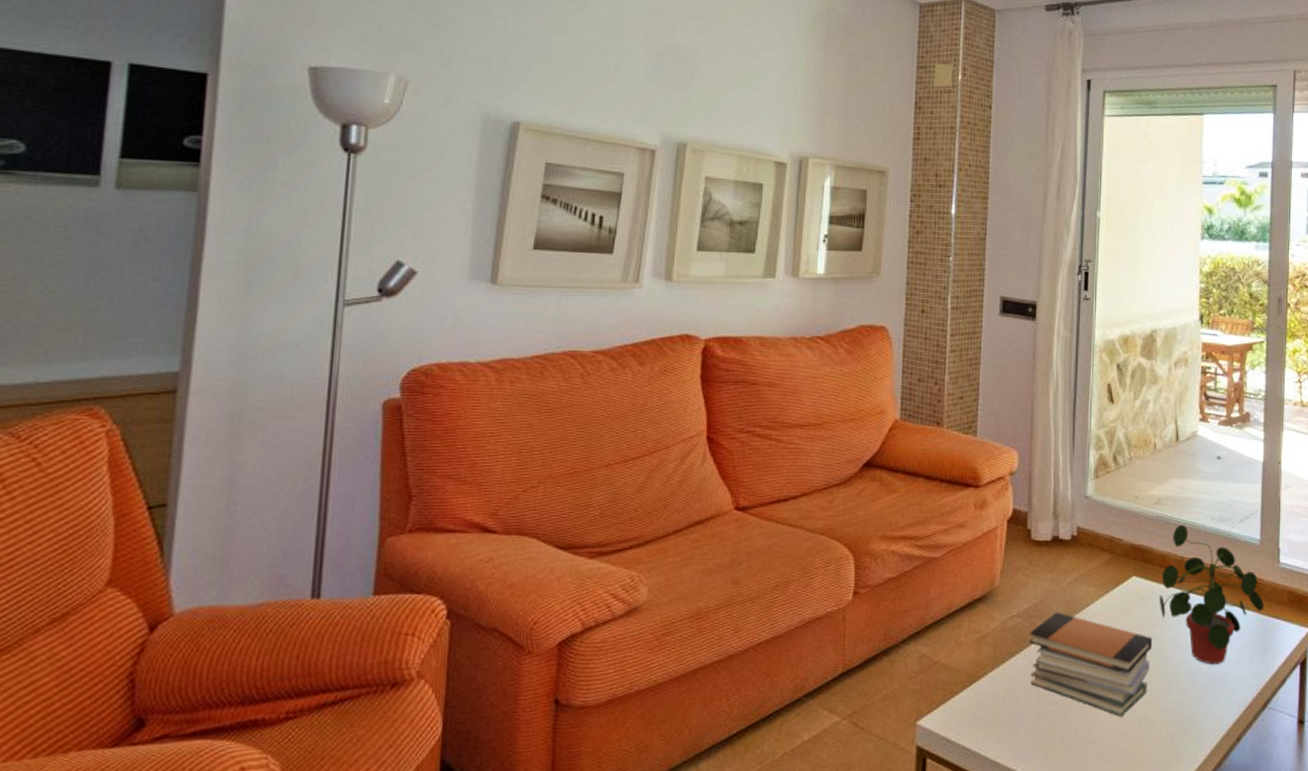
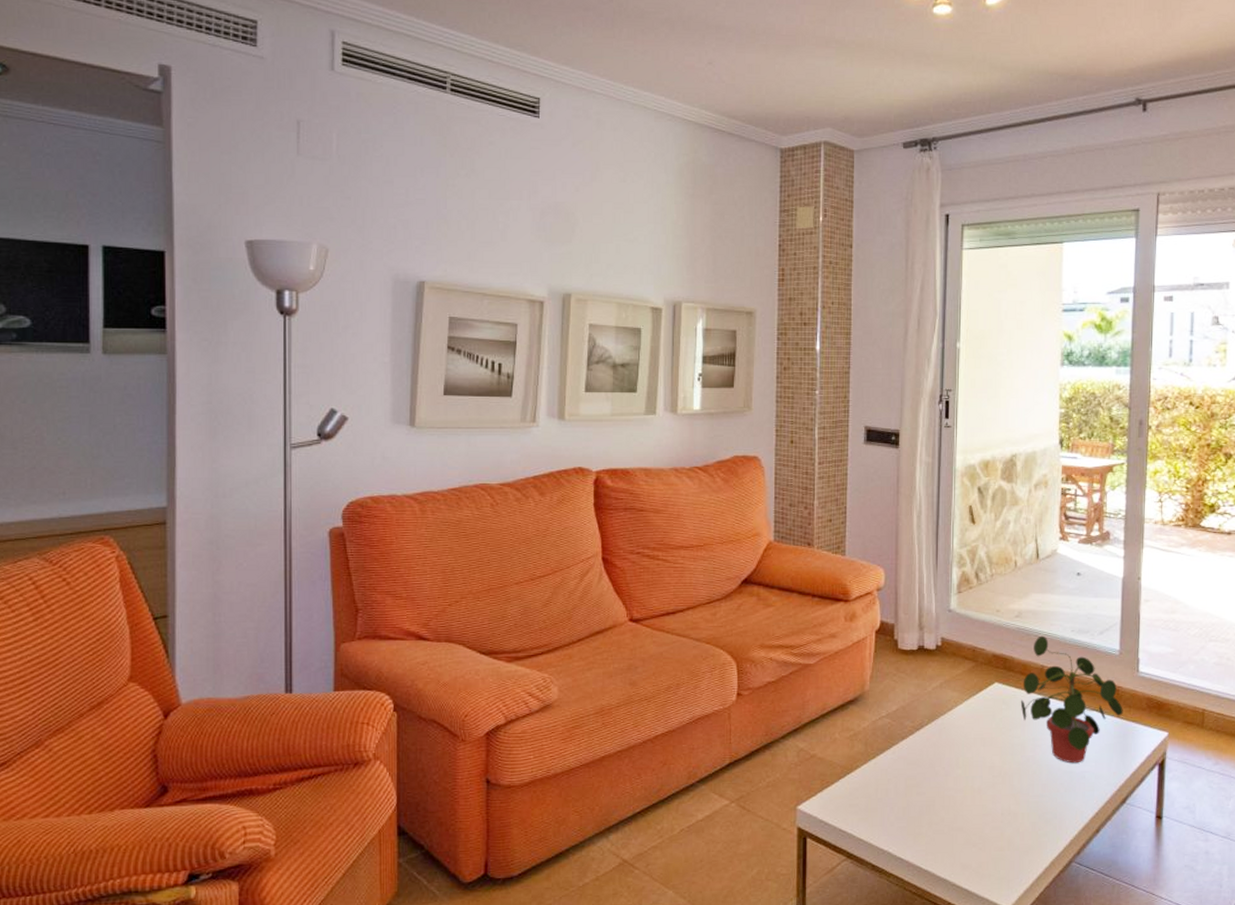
book stack: present [1029,612,1153,716] -> none [898,713,1015,807]

